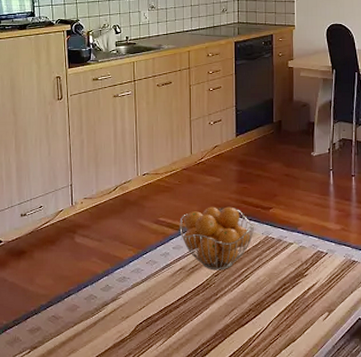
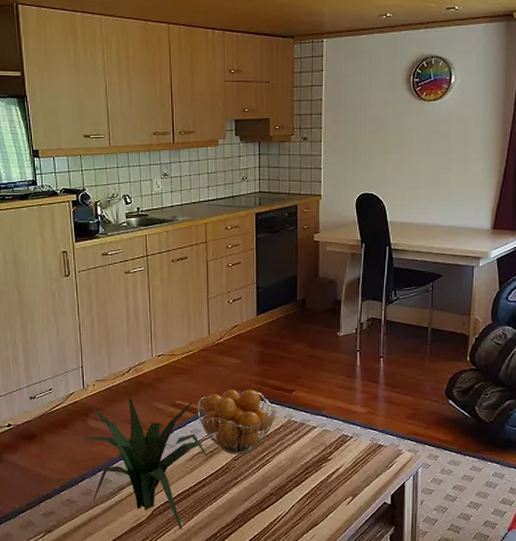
plant: none [70,215,199,346] -> present [83,398,218,530]

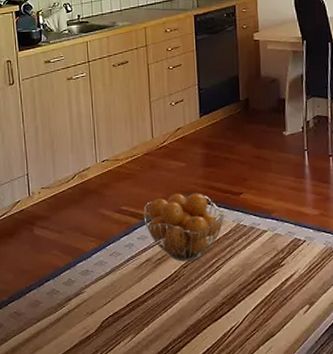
plant: present [83,398,218,530] -> none [29,205,166,343]

